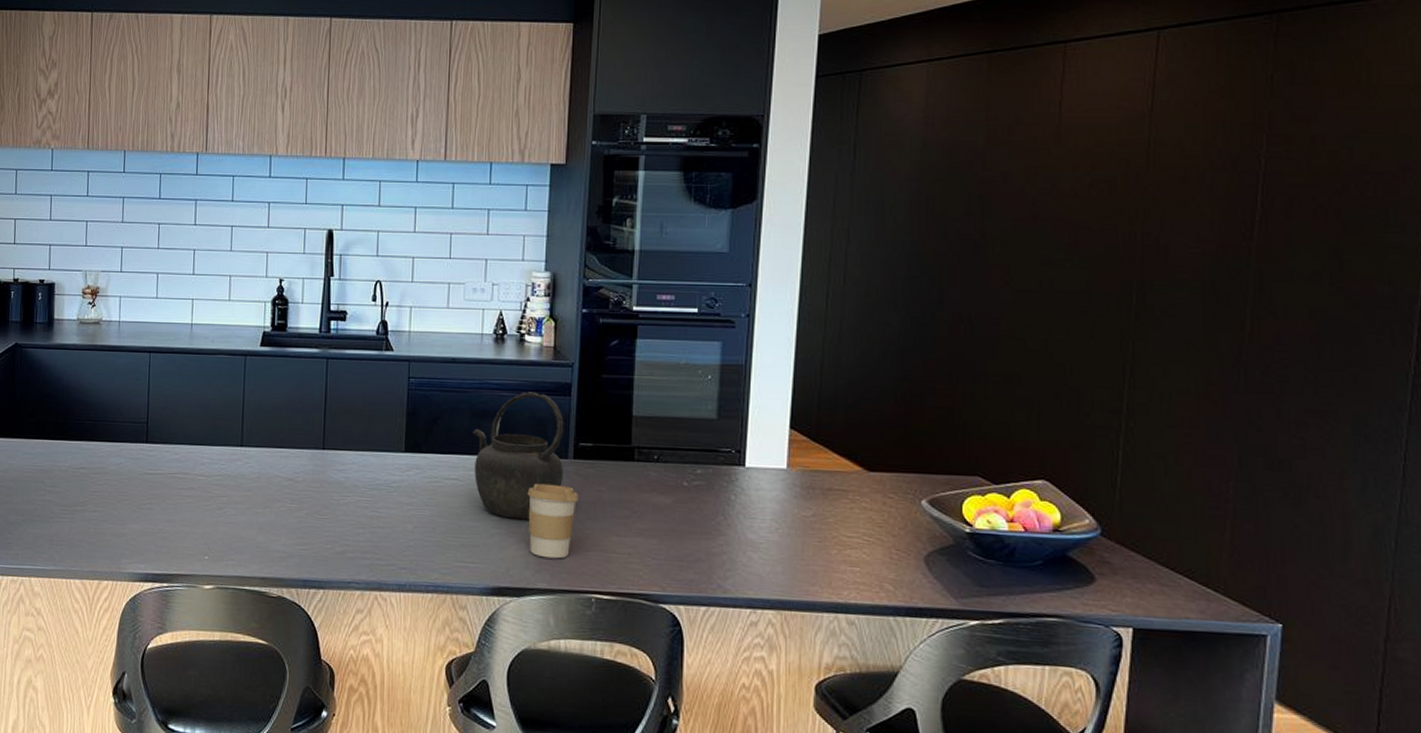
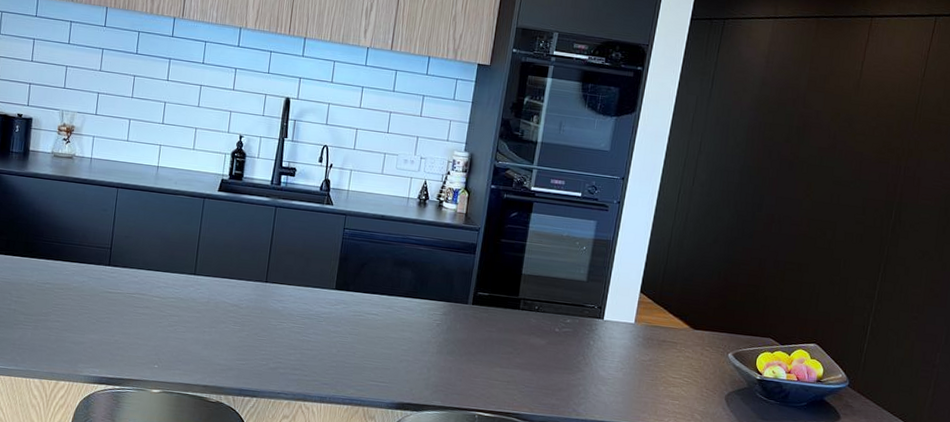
kettle: present [473,391,564,520] -> none [391,248,468,351]
coffee cup: present [527,483,578,559] -> none [430,322,473,383]

